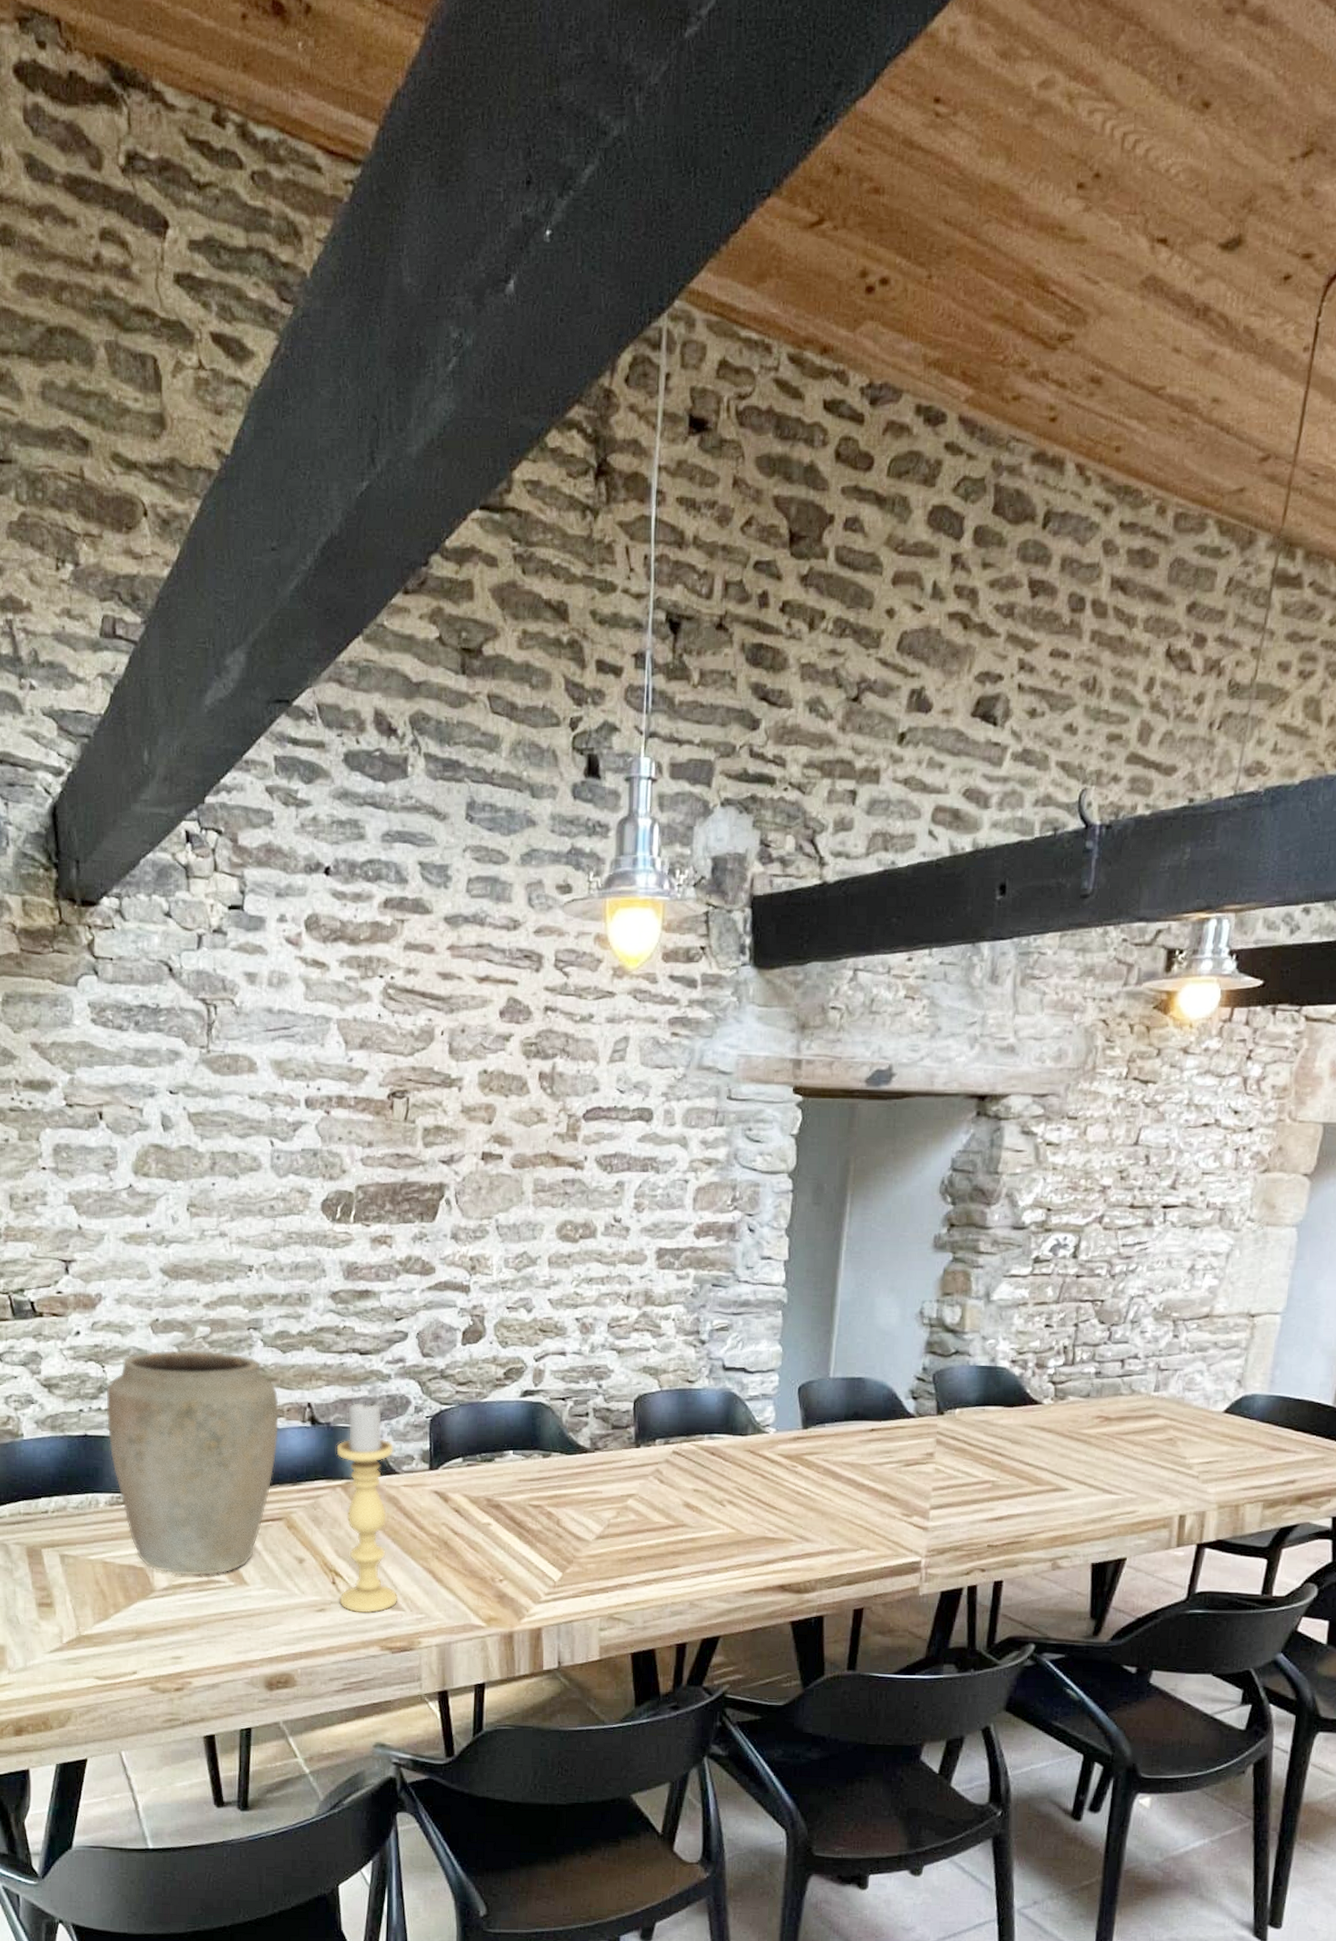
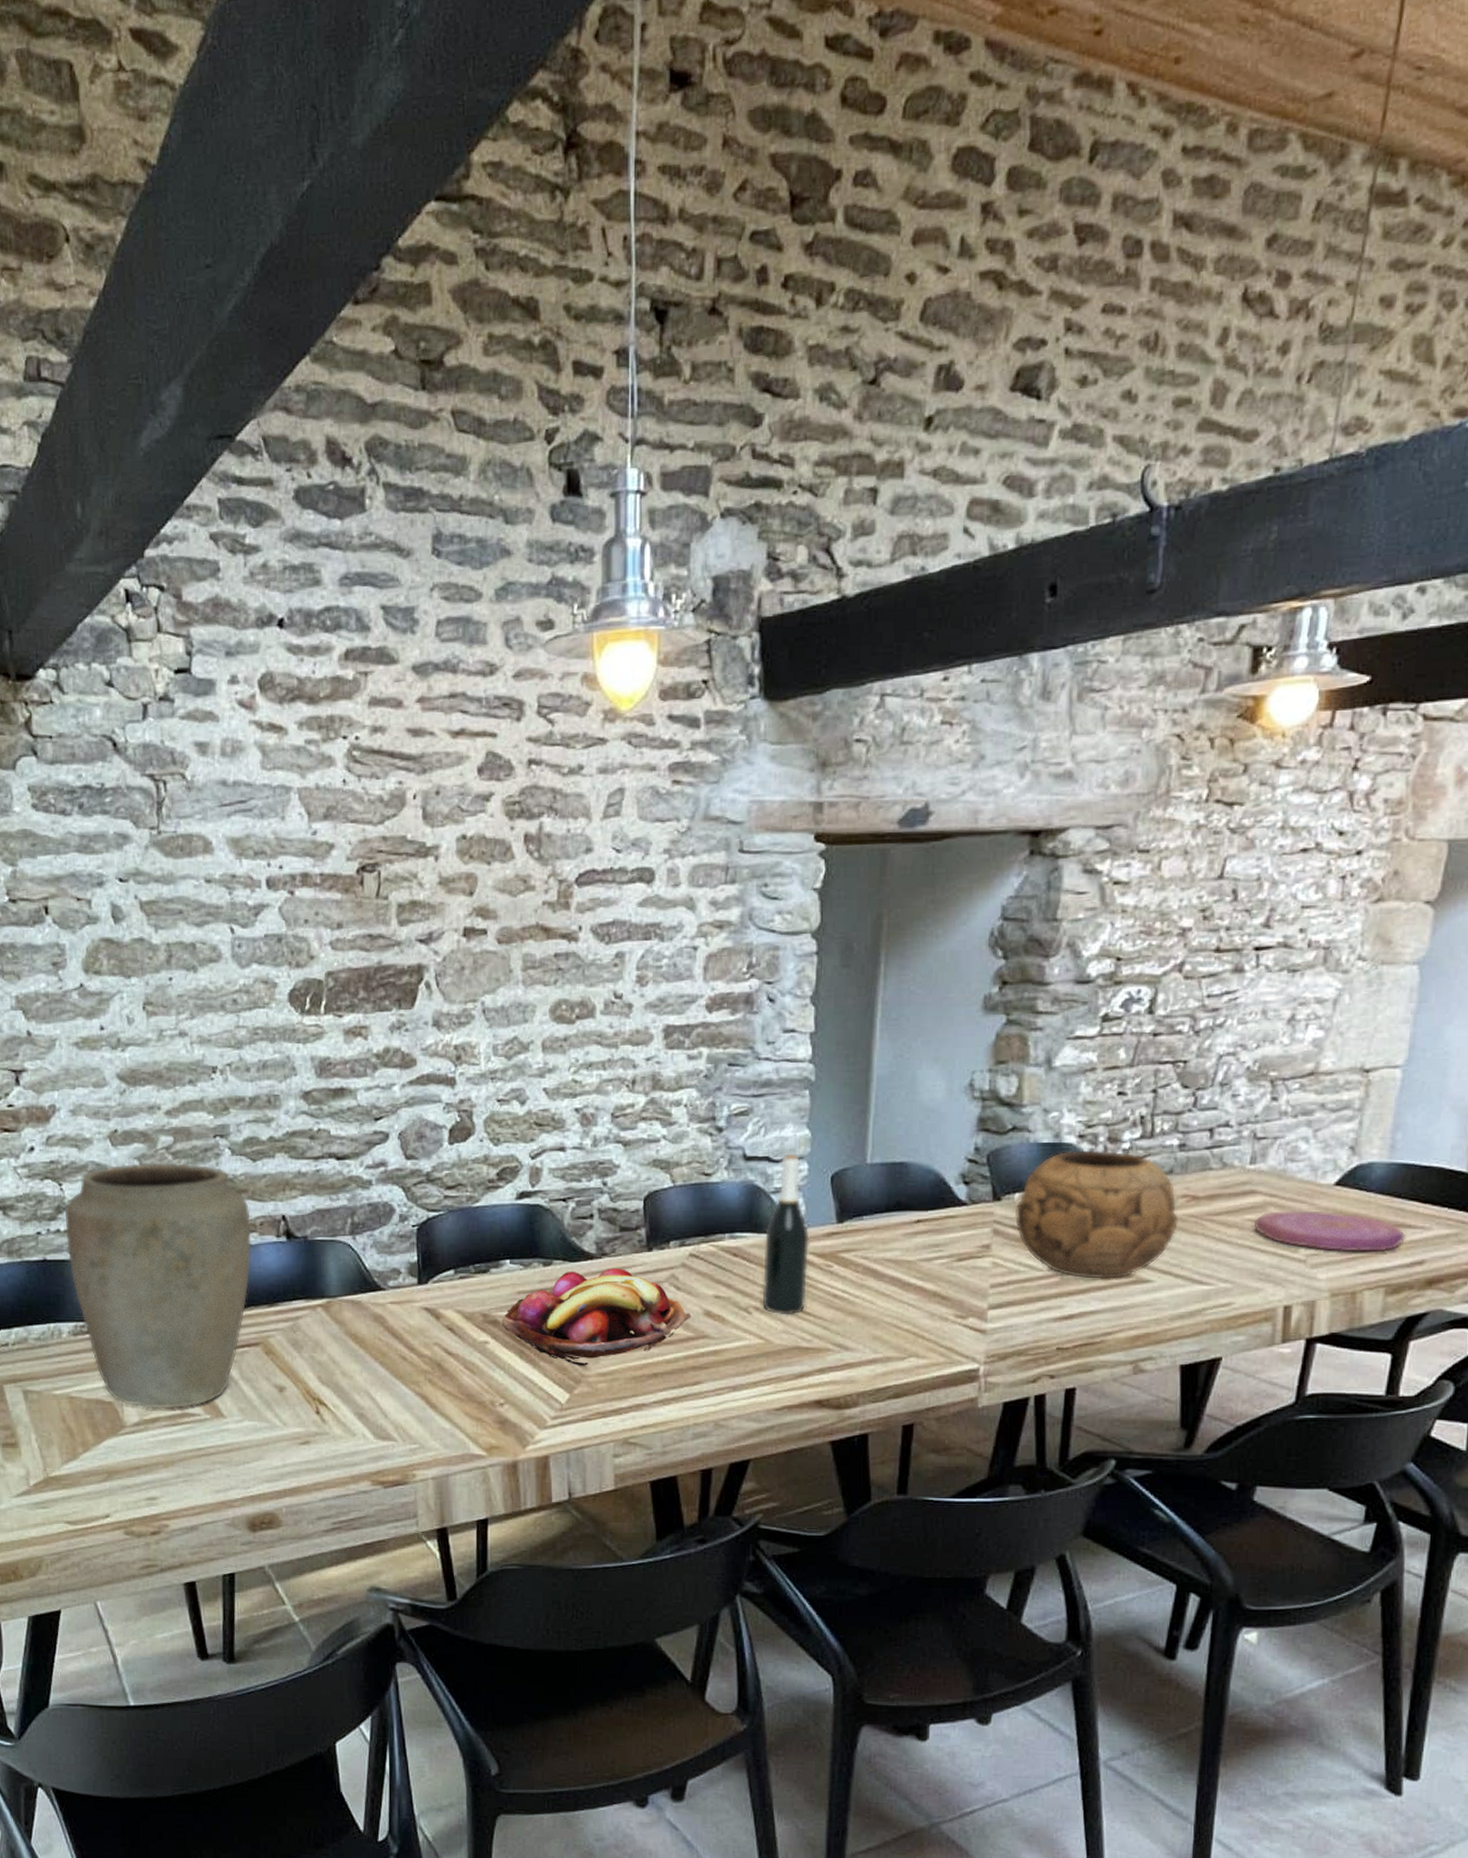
candle holder: present [336,1401,398,1614] -> none [315,1211,389,1445]
fruit basket: none [503,1461,673,1548] -> present [502,1268,691,1366]
wine bottle: none [735,1366,778,1509] -> present [762,1153,810,1315]
decorative bowl: none [955,1373,1094,1488] -> present [1015,1150,1180,1280]
plate: none [1155,1433,1282,1471] -> present [1253,1210,1407,1252]

